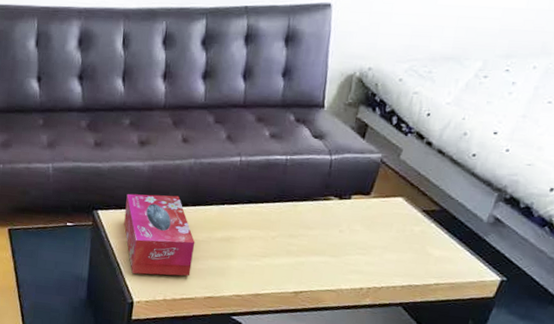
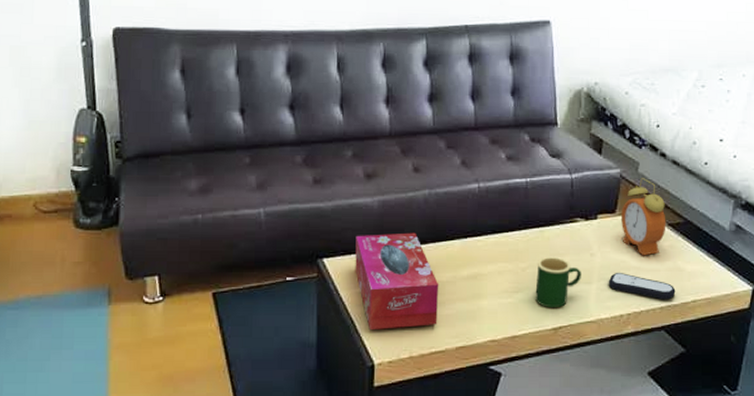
mug: none [281,228,328,275] -> present [535,256,581,308]
remote control: none [352,250,420,280] -> present [608,273,676,300]
alarm clock: none [373,164,423,238] -> present [621,178,666,256]

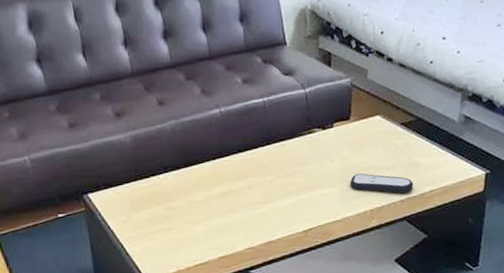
tissue box: present [355,232,439,330] -> none [114,160,199,251]
mug: present [535,256,581,308] -> none [282,166,325,213]
alarm clock: present [621,178,666,256] -> none [355,83,399,156]

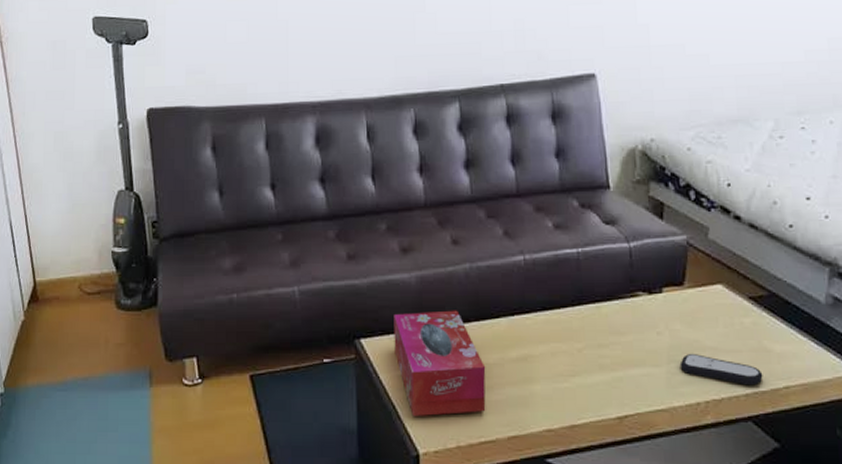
tissue box: none [114,160,199,251] -> present [394,310,486,416]

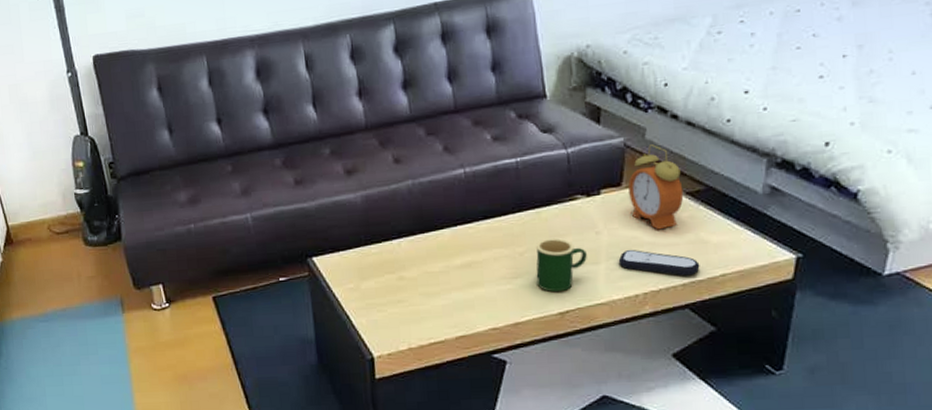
tissue box: present [394,310,486,416] -> none [342,225,434,324]
mug: none [594,335,648,395] -> present [535,238,587,293]
alarm clock: none [691,245,747,335] -> present [628,144,684,230]

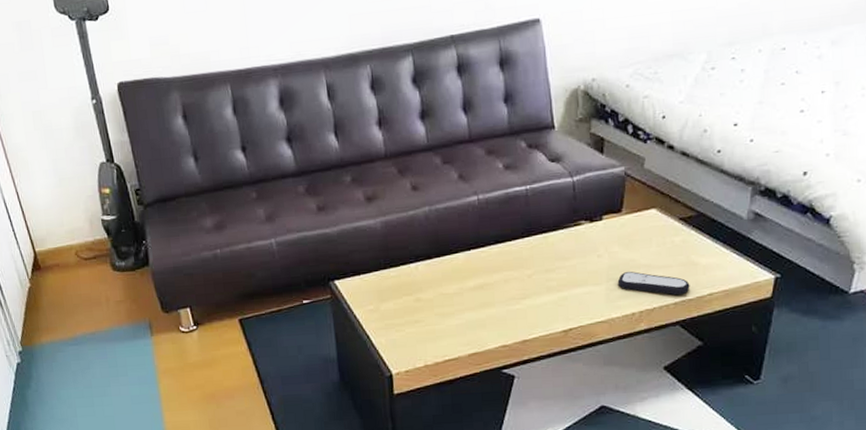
mug: present [535,238,587,293] -> none [542,261,589,312]
alarm clock: present [628,144,684,230] -> none [628,173,678,253]

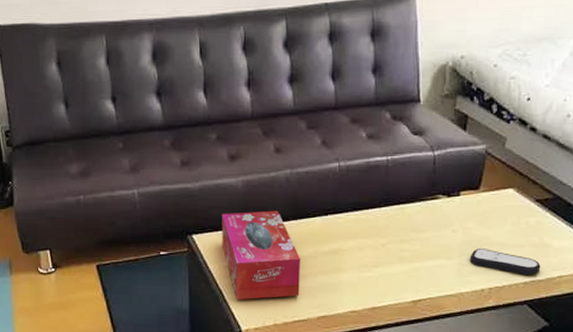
tissue box: none [363,249,449,343] -> present [222,210,301,299]

